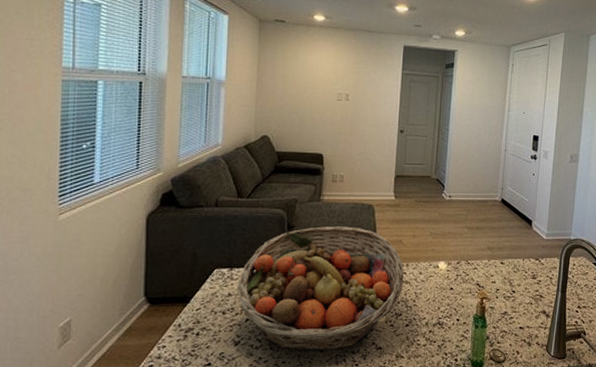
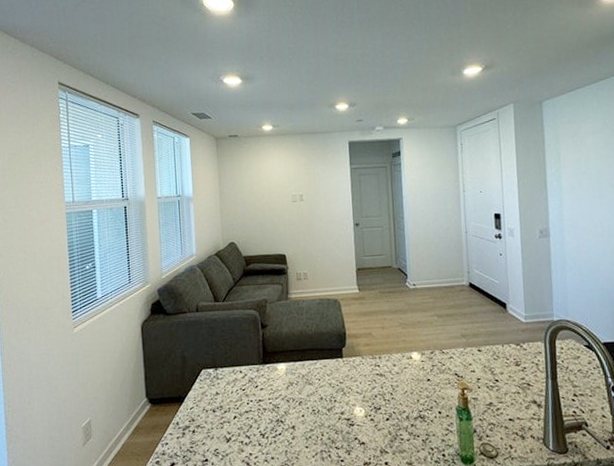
fruit basket: present [237,226,405,352] -> none [223,322,379,448]

